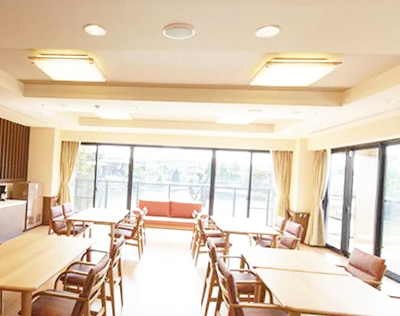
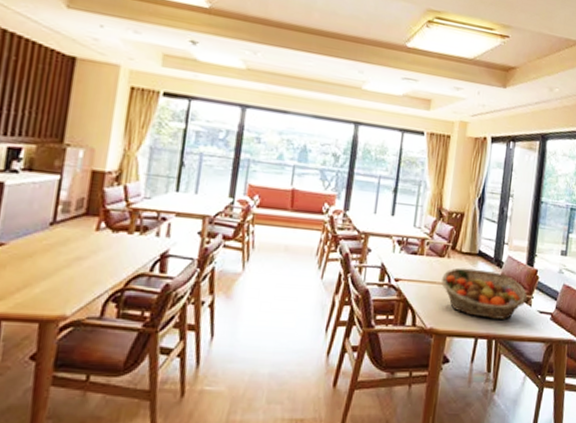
fruit basket: none [293,258,376,302] -> present [441,267,528,320]

